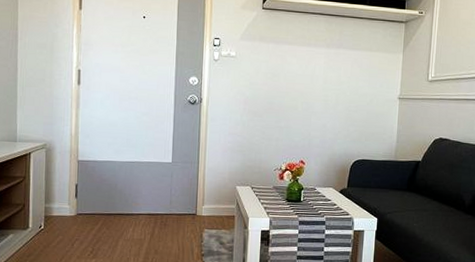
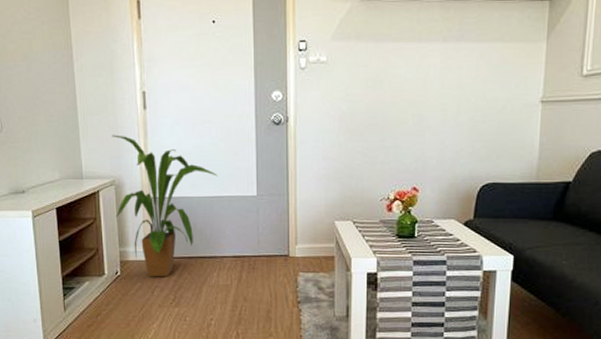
house plant: none [43,104,139,232] -> present [111,135,218,277]

